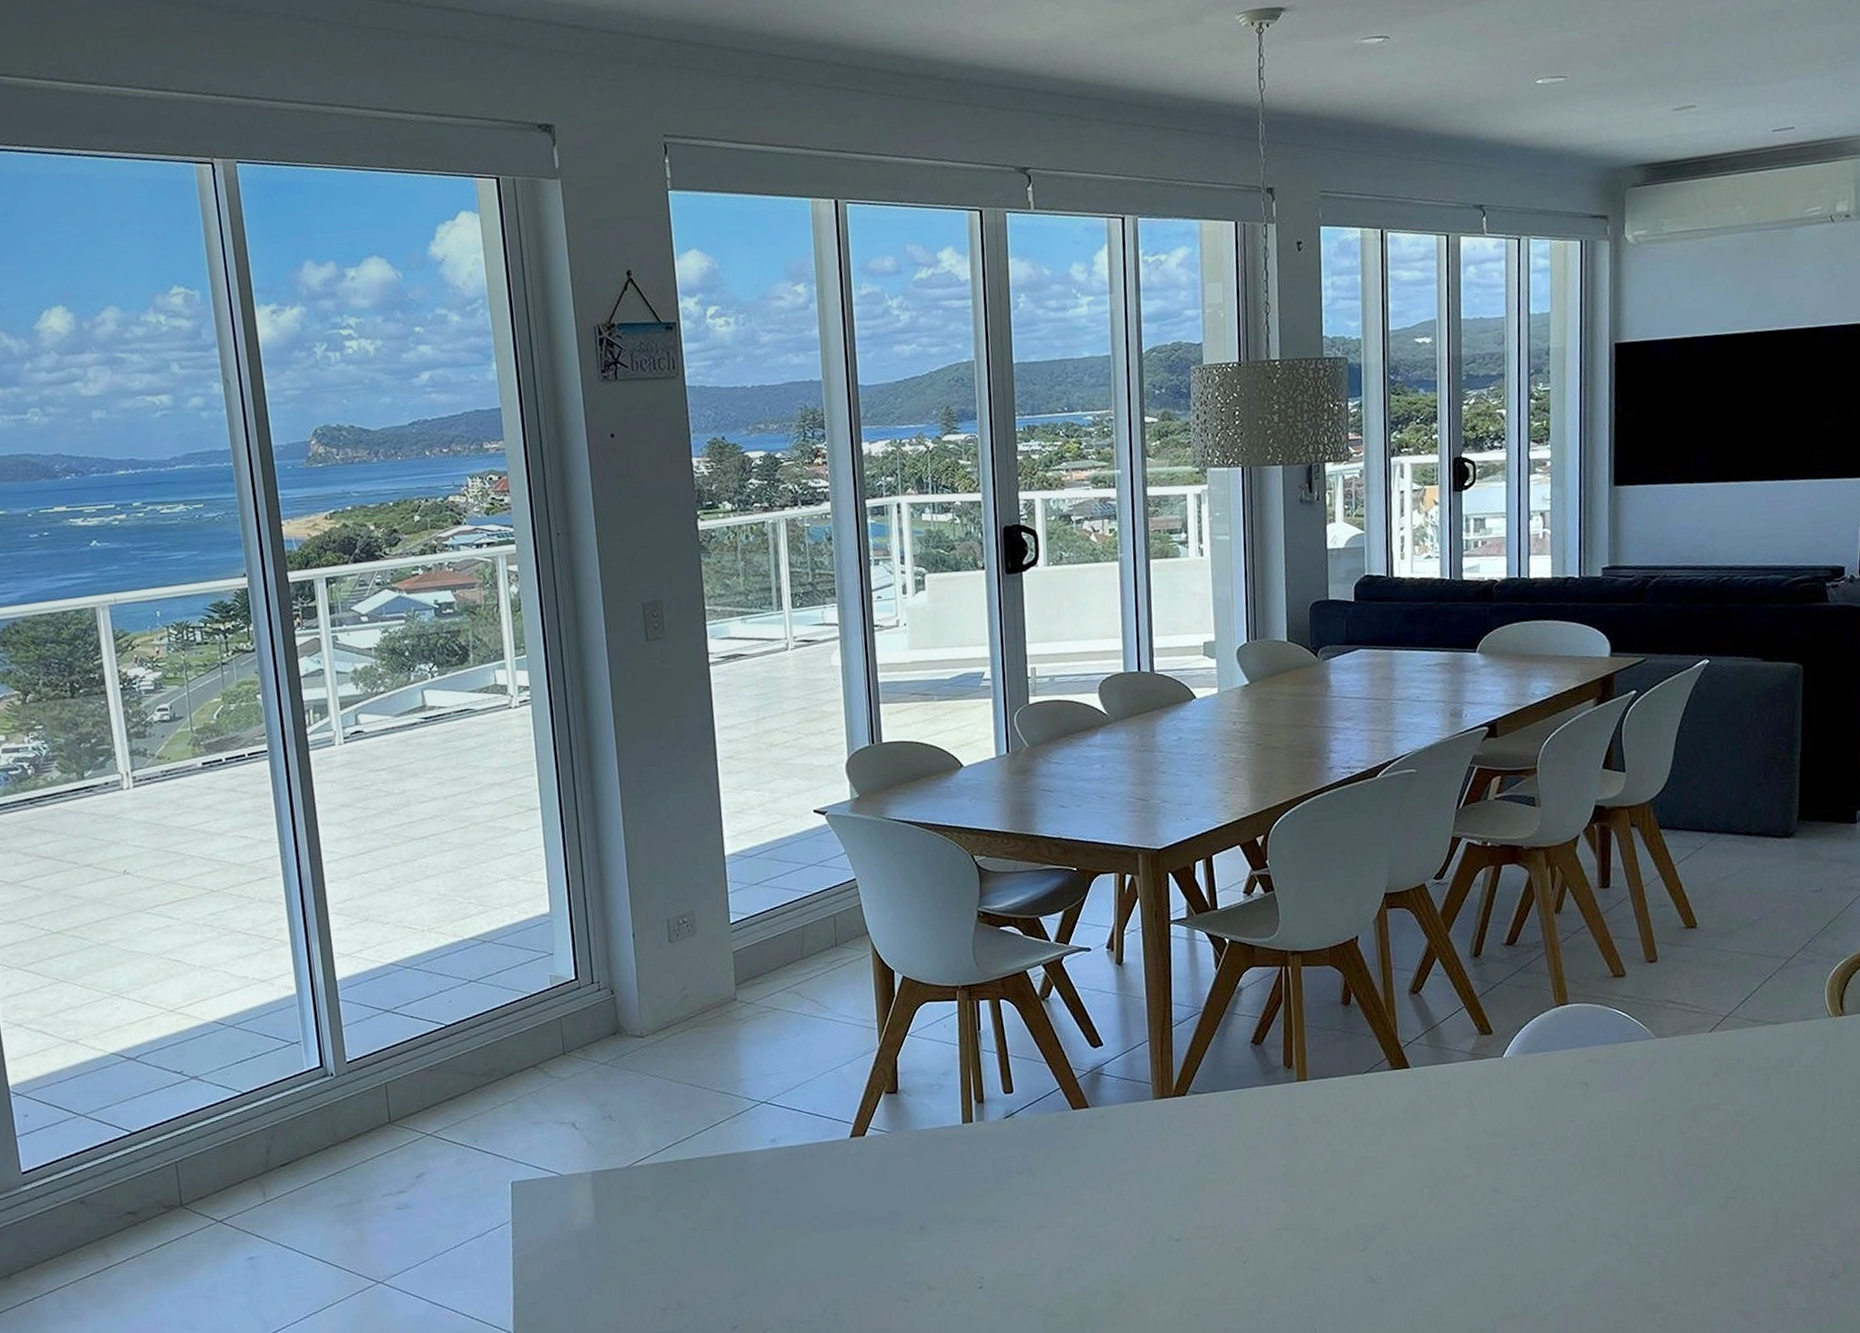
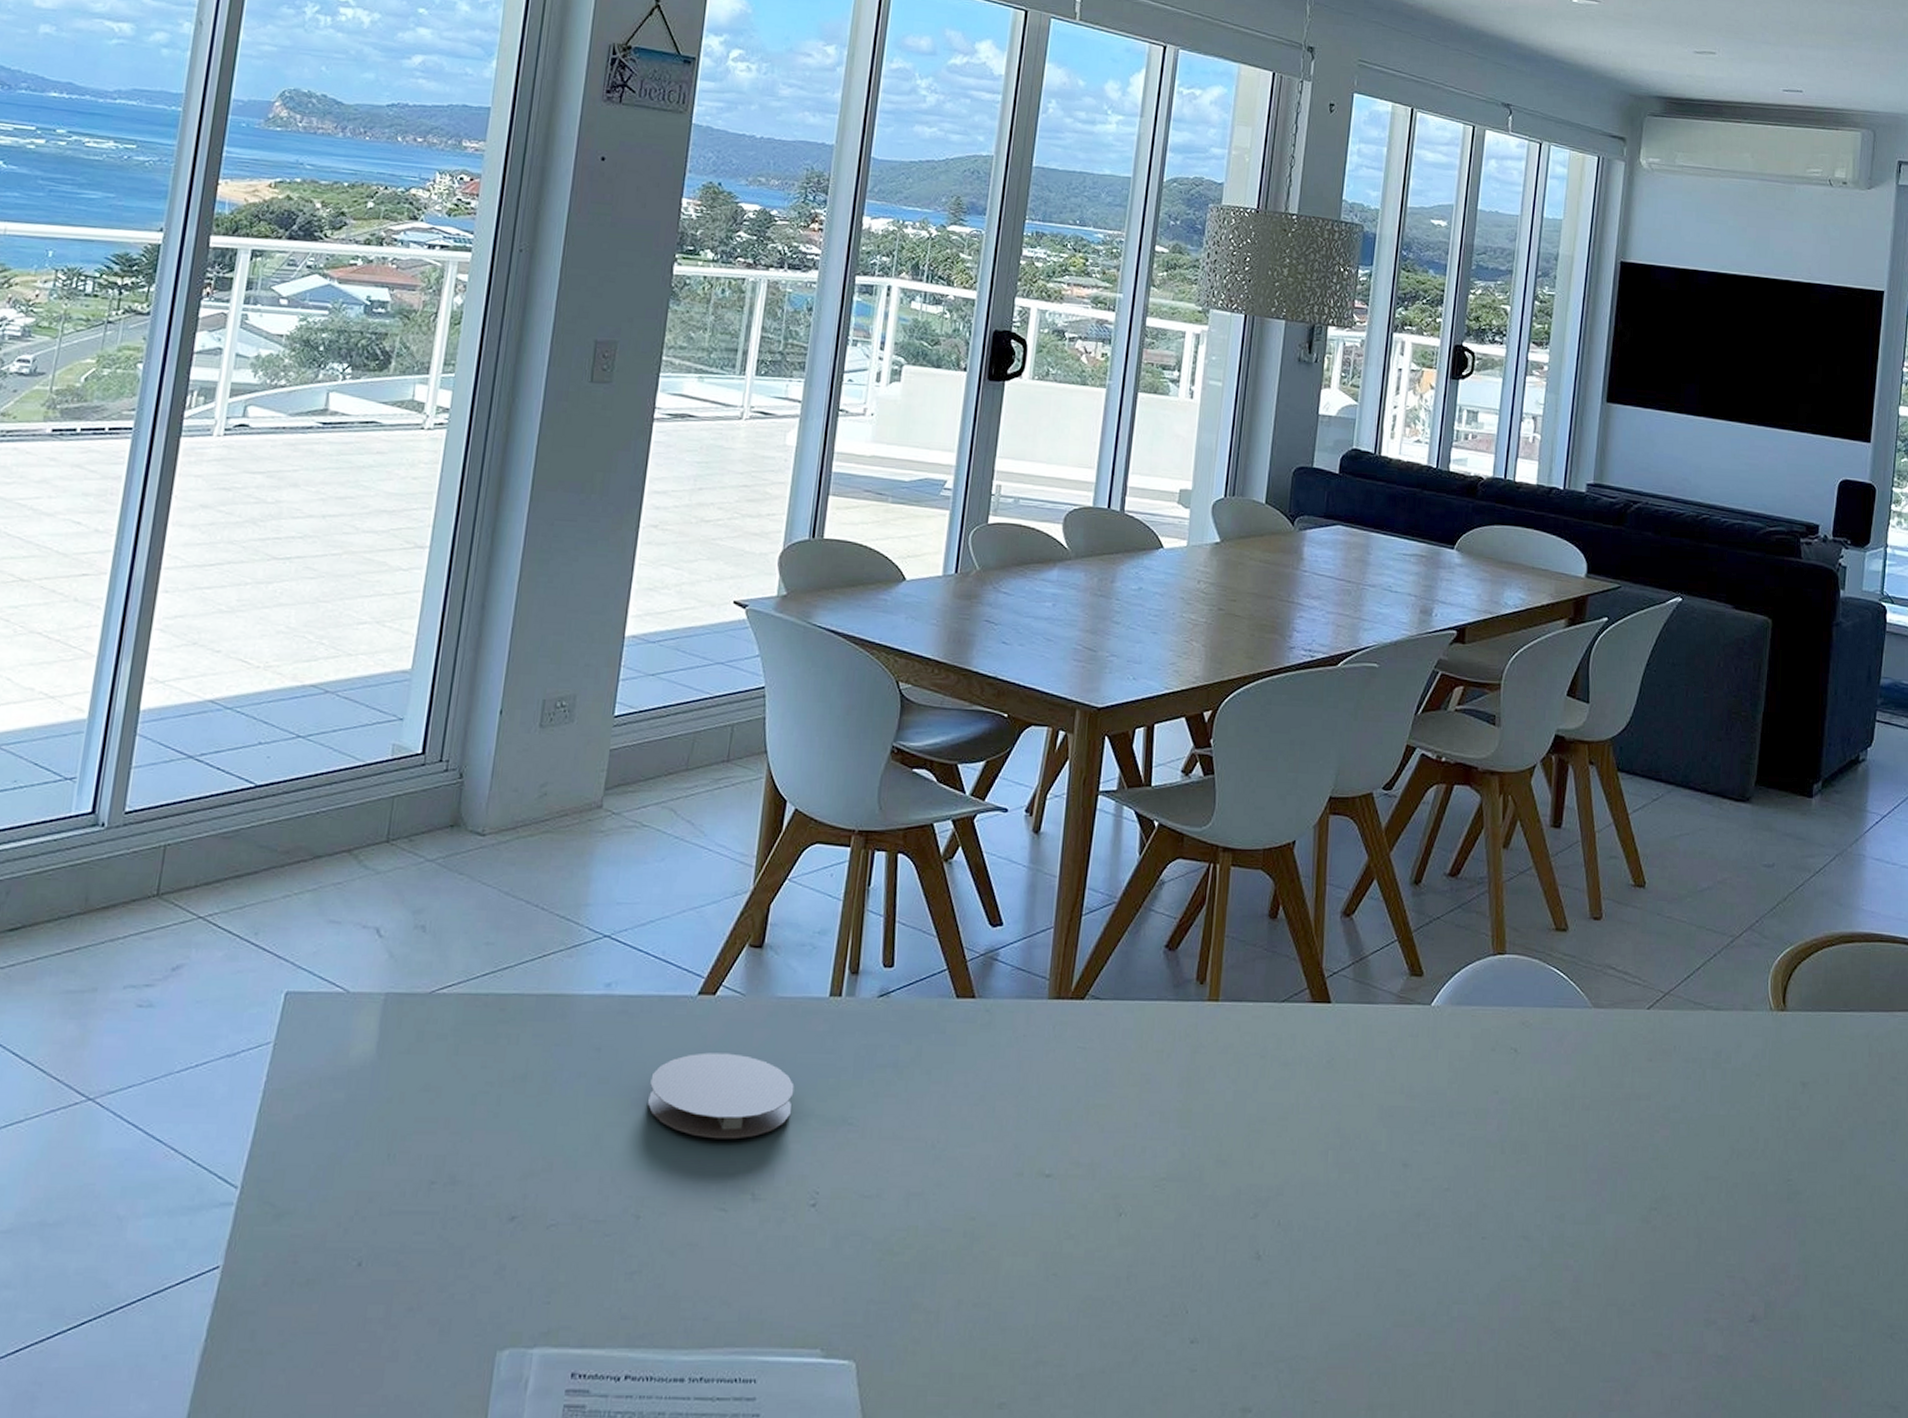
coaster: none [824,1179,947,1248] -> present [647,1052,795,1140]

